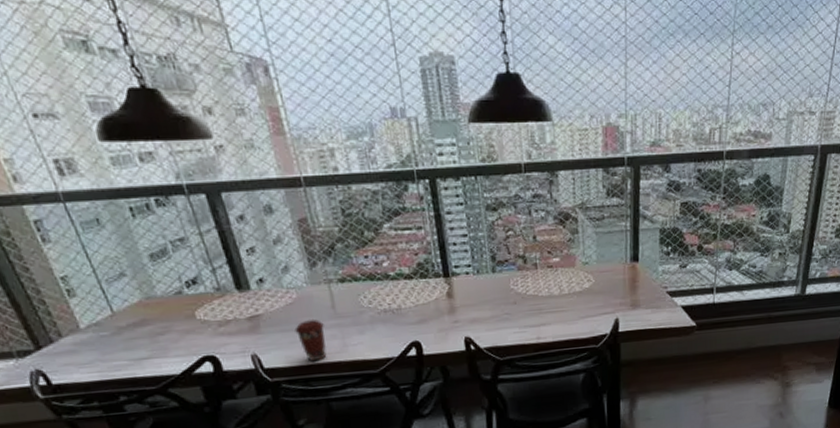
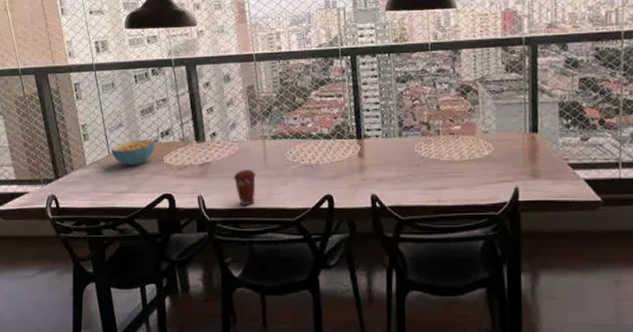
cereal bowl: none [113,291,180,326] -> present [110,139,155,166]

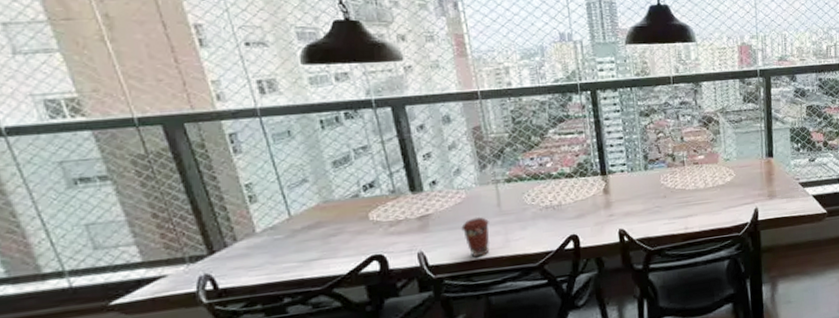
cereal bowl: present [110,139,155,166] -> none [291,195,355,228]

